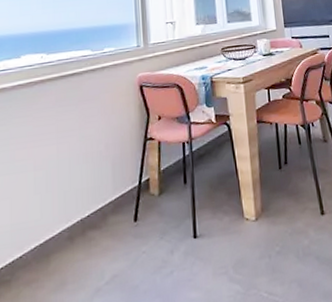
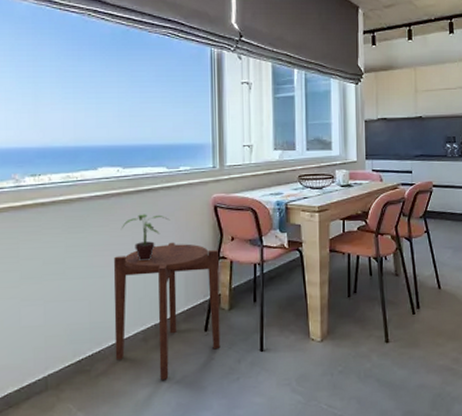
side table: none [37,126,152,283] -> present [113,242,221,380]
potted plant: none [46,99,96,151] -> present [122,214,171,262]

